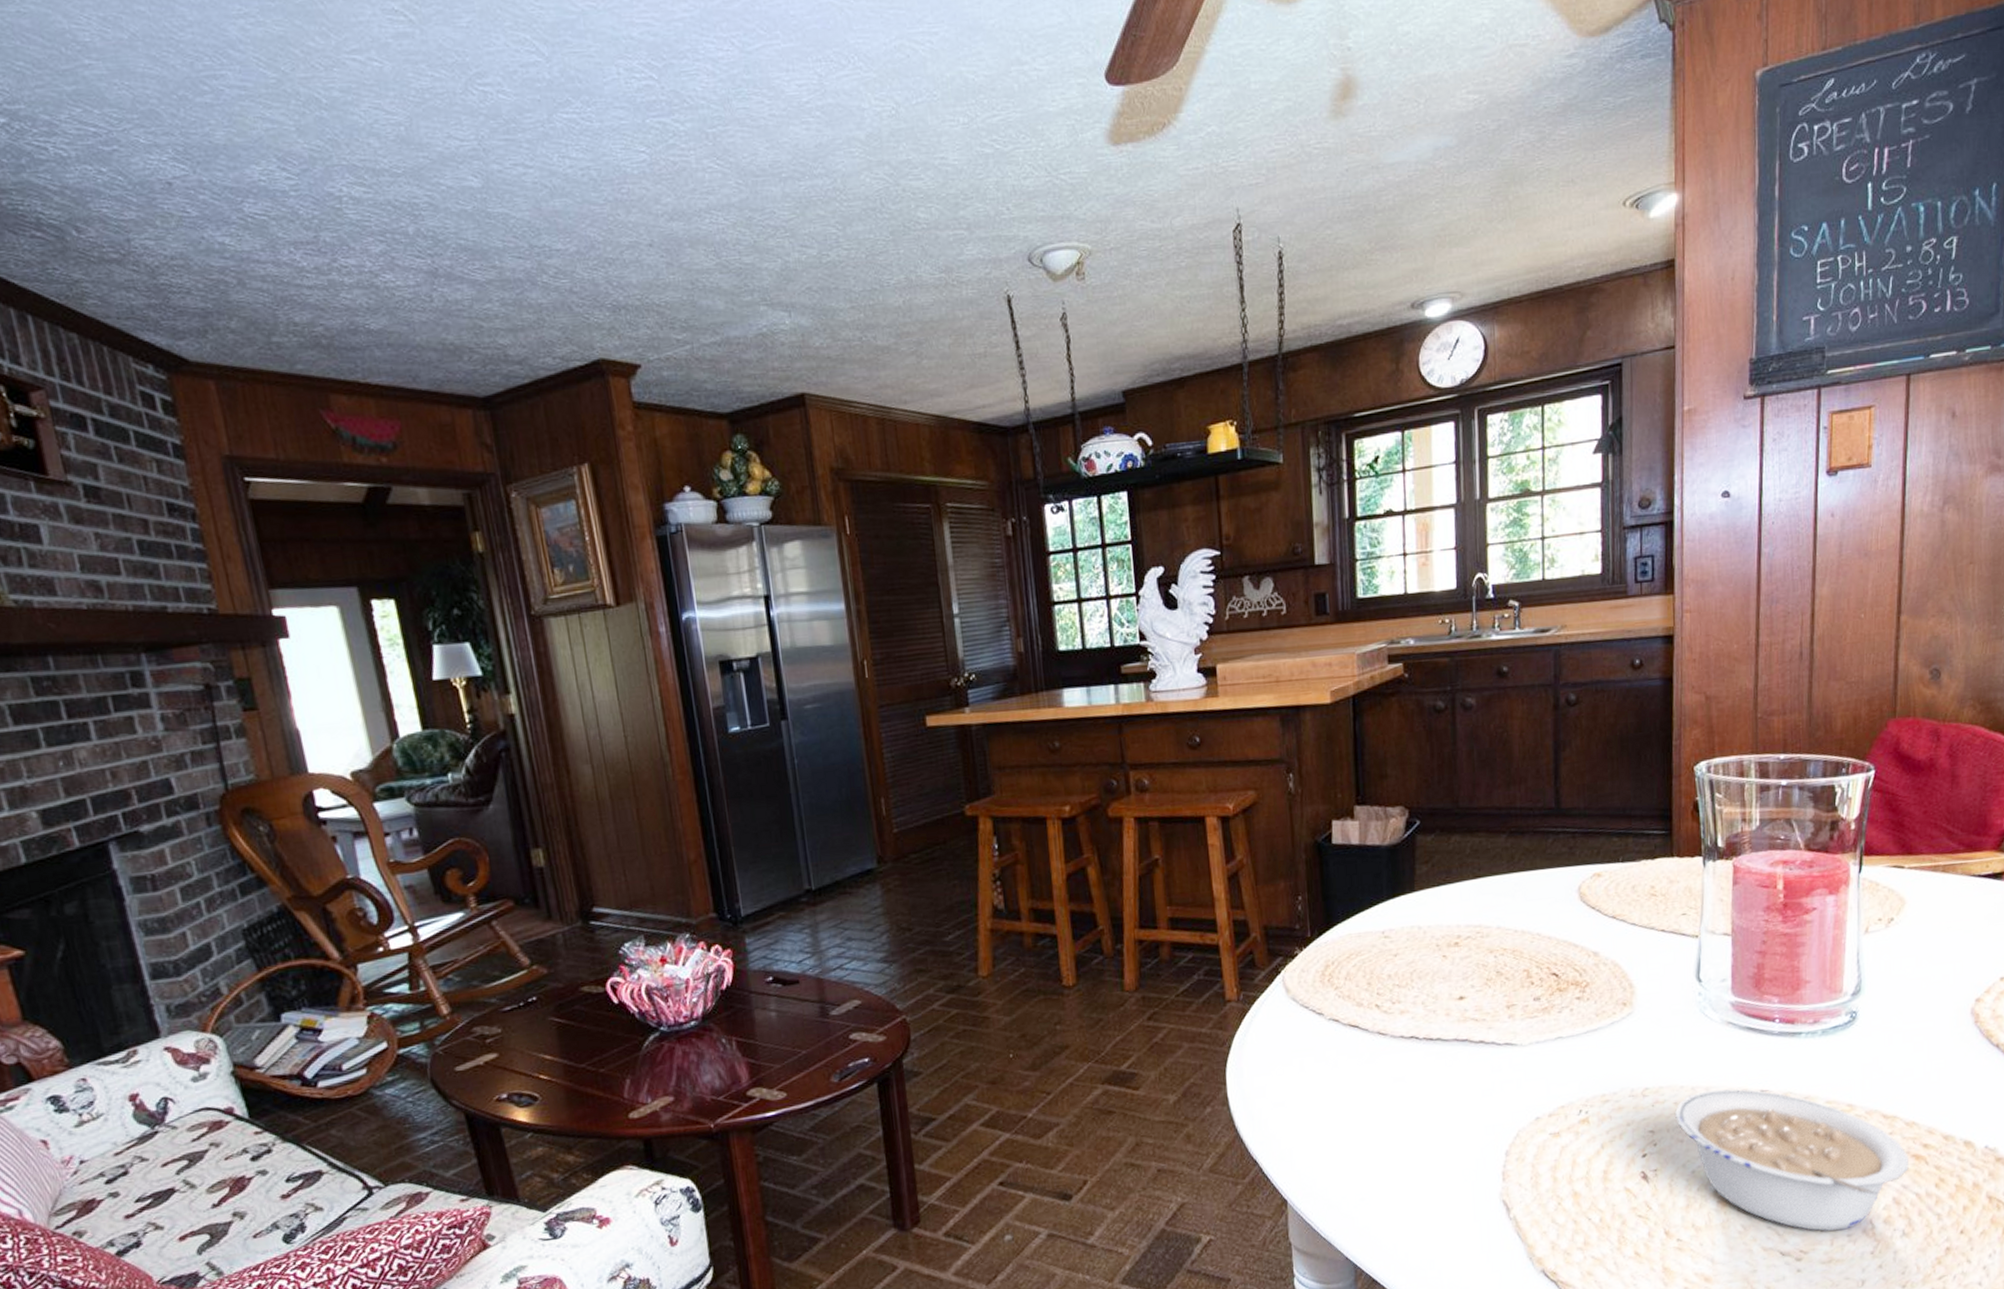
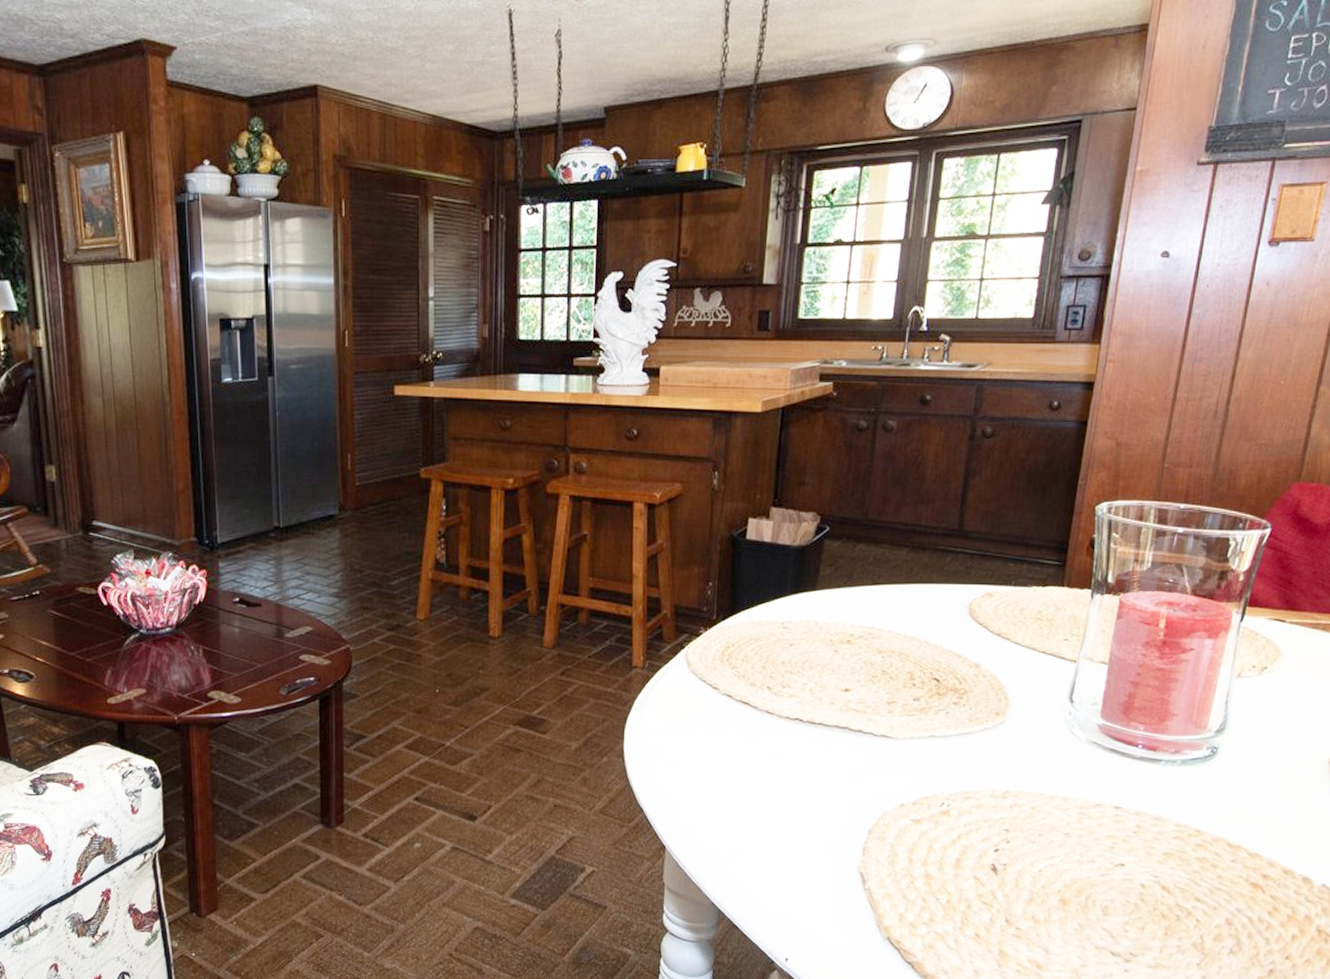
legume: present [1675,1088,1910,1231] -> none [1030,800,1247,941]

